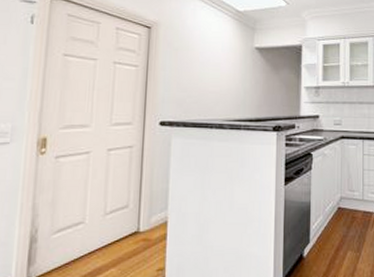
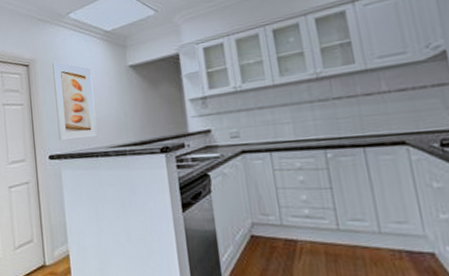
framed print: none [174,29,218,109] -> present [52,61,98,141]

